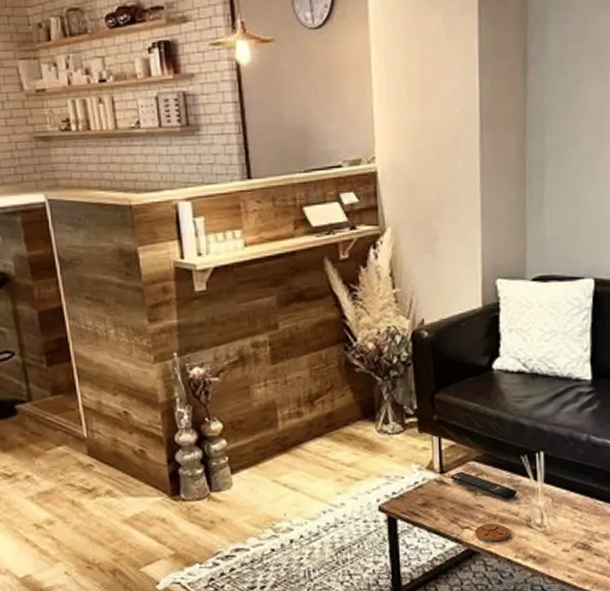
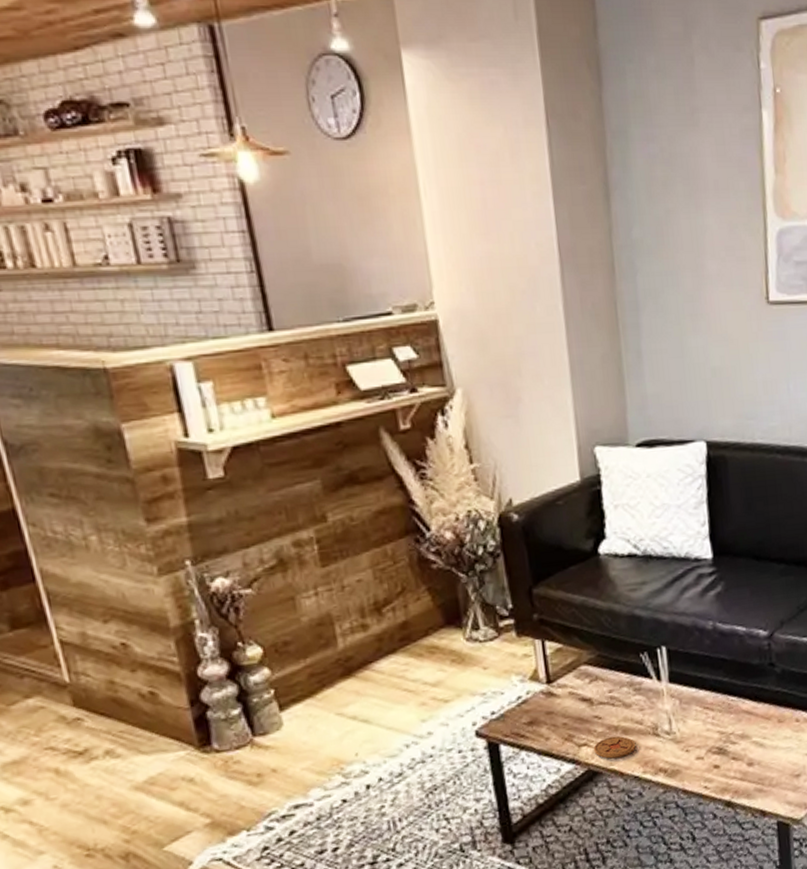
remote control: present [450,472,518,500] -> none [559,678,640,706]

